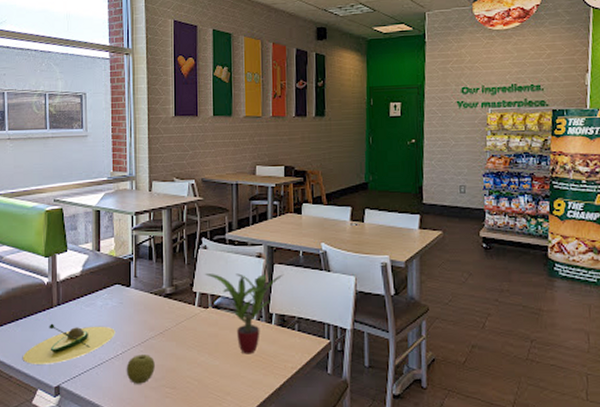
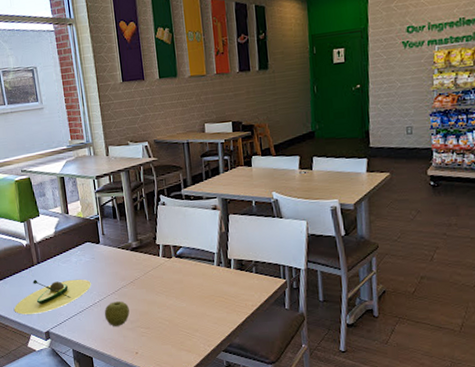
potted plant: present [204,273,285,354] -> none [165,223,240,296]

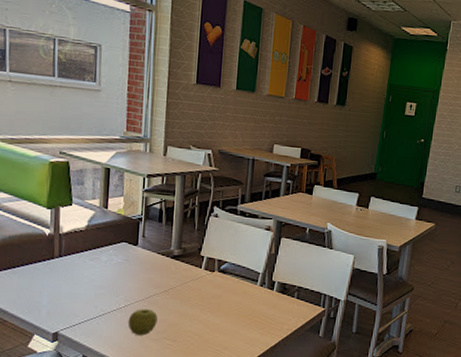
avocado: present [14,279,91,315] -> none [19,273,119,312]

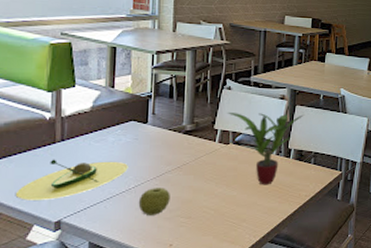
avocado: none [19,273,119,312] -> present [16,159,128,200]
potted plant: none [213,240,290,316] -> present [227,113,305,185]

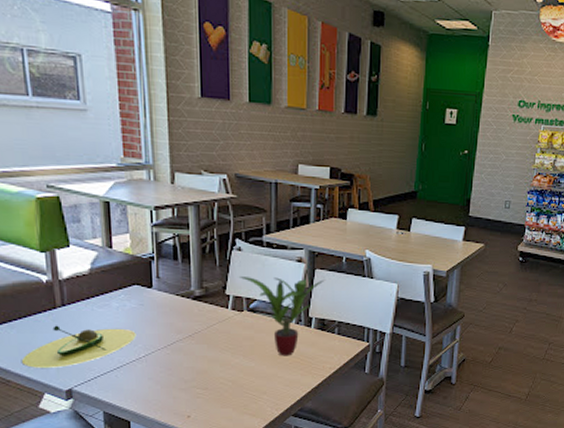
apple: present [138,188,170,216] -> none [150,357,184,386]

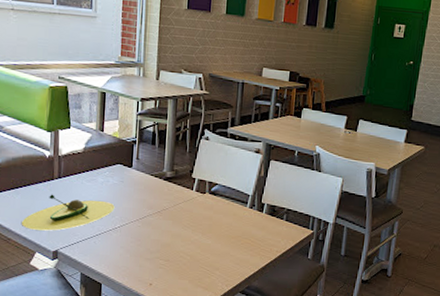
potted plant: present [238,277,326,356] -> none [204,163,279,237]

